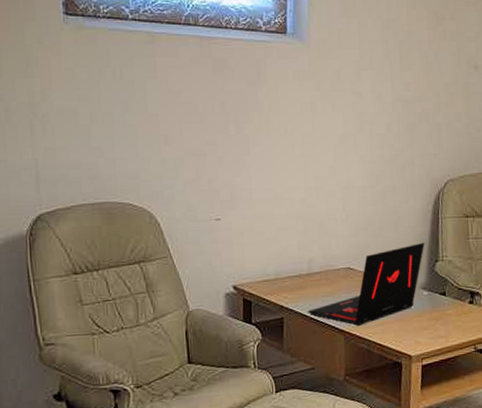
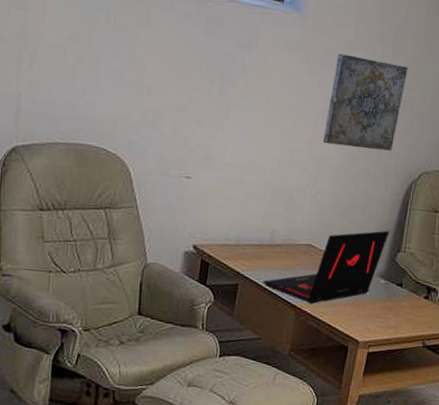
wall art: none [345,76,418,166] -> present [323,53,408,151]

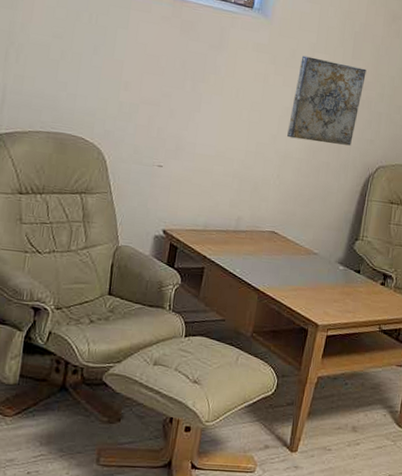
laptop: present [263,230,390,304] -> none [228,219,349,288]

